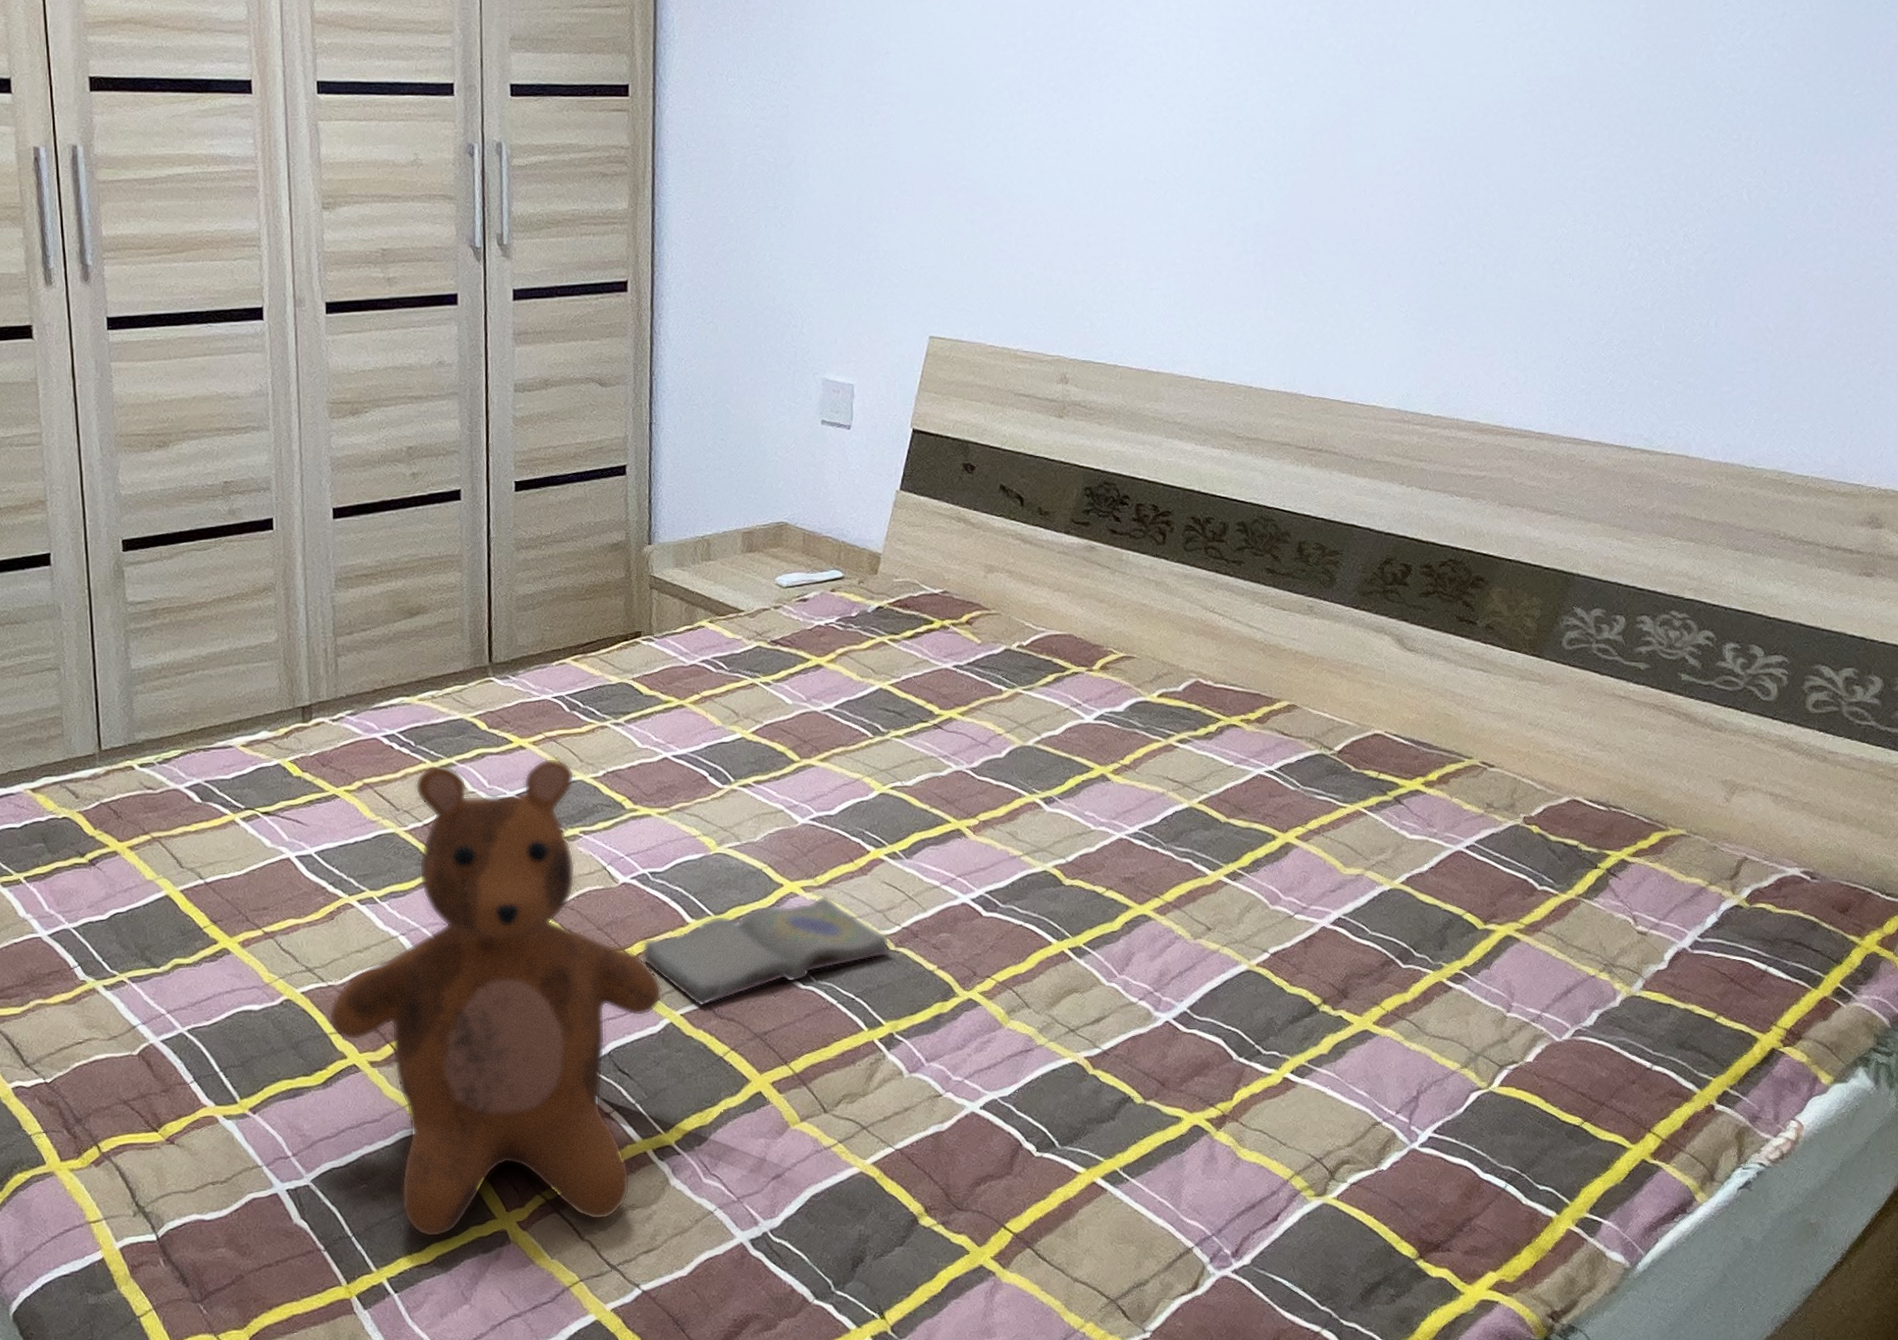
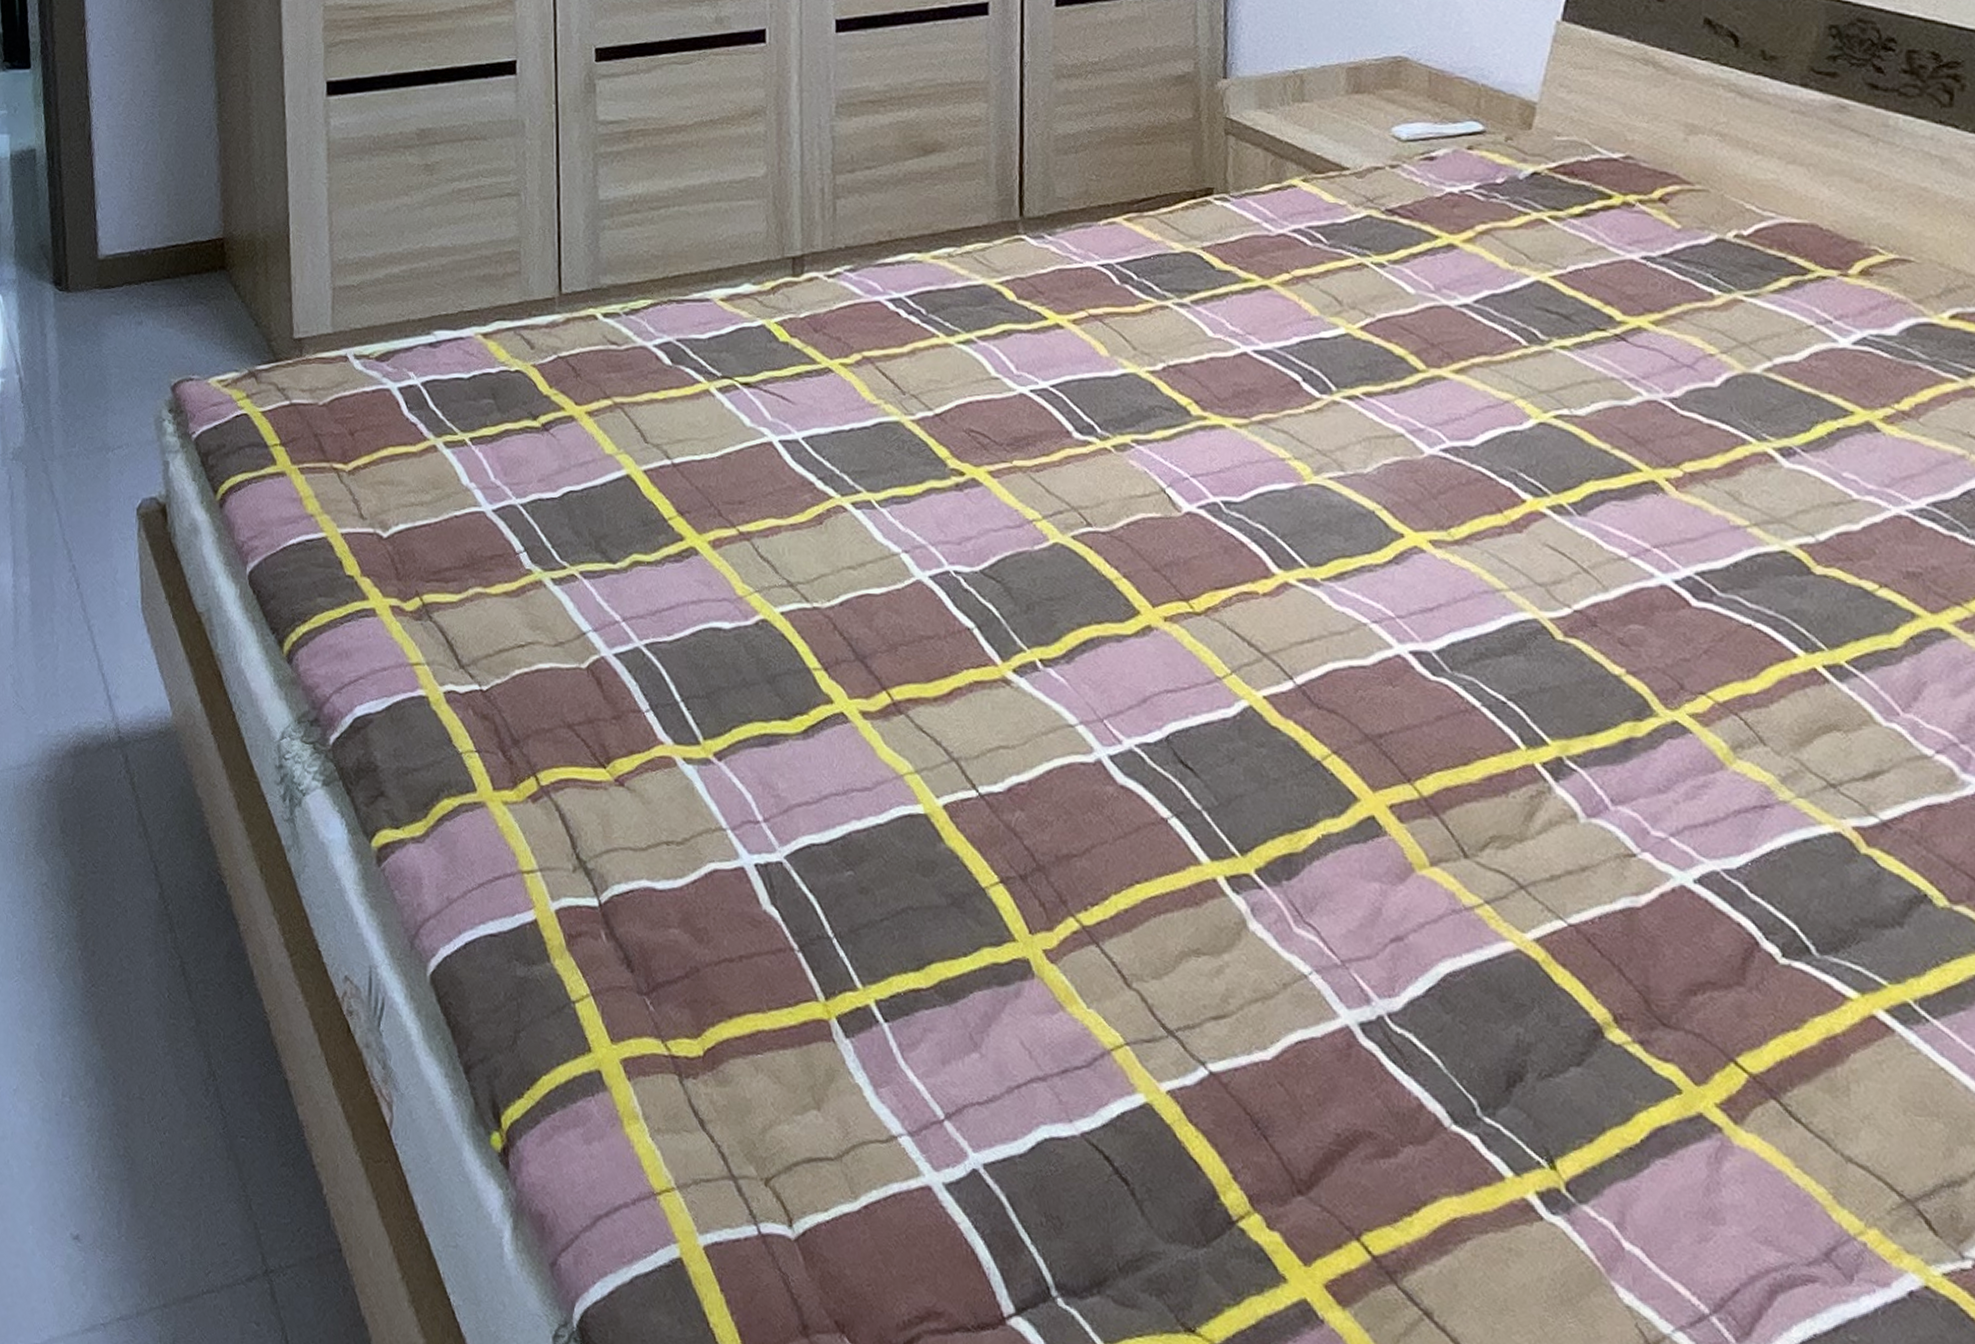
teddy bear: present [328,758,663,1238] -> none [812,339,1239,964]
diary: present [641,895,891,1007] -> none [1210,554,1558,690]

